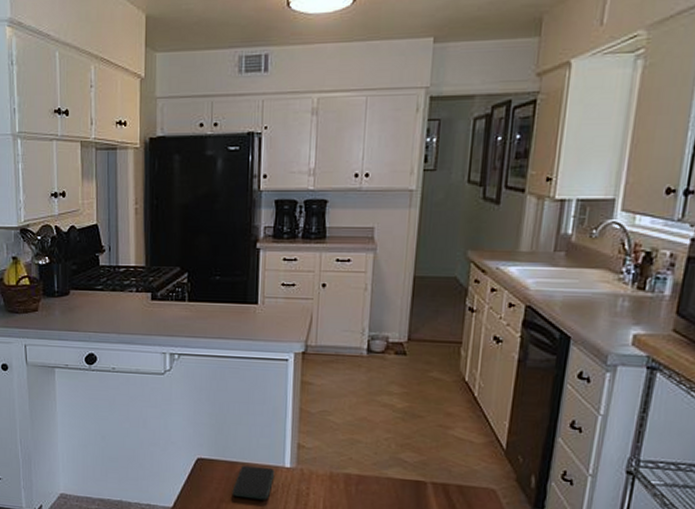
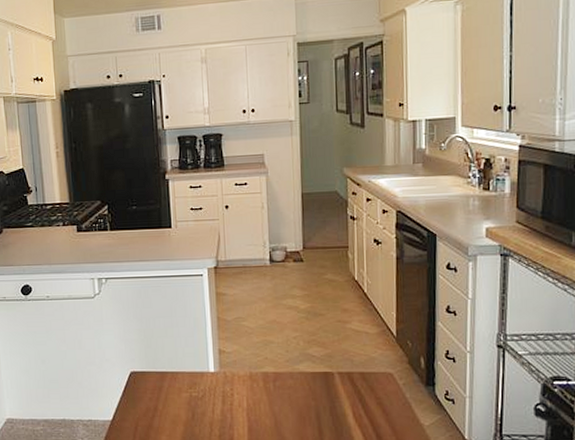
smartphone: present [232,465,275,500] -> none [165,374,202,405]

